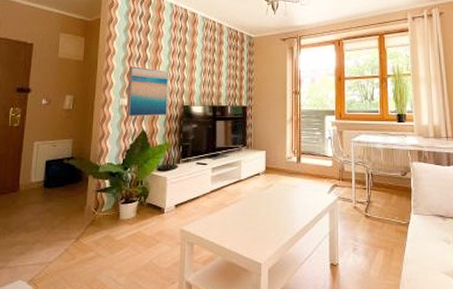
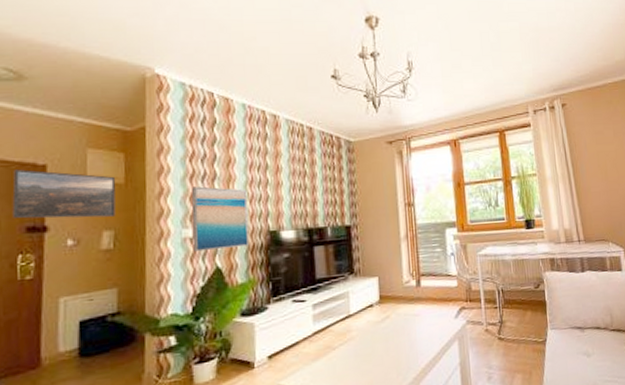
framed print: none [9,46,78,85] -> present [12,169,116,219]

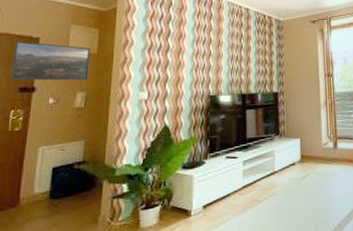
wall art: present [191,186,250,252] -> none [147,57,194,112]

